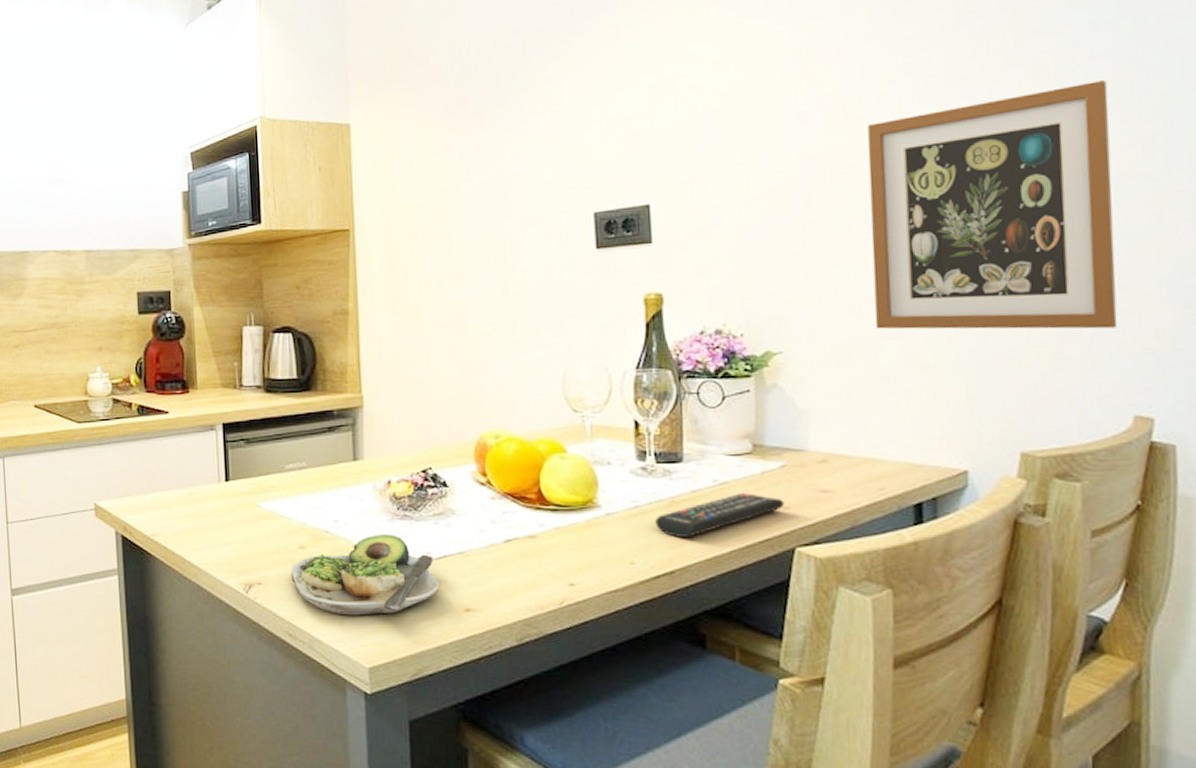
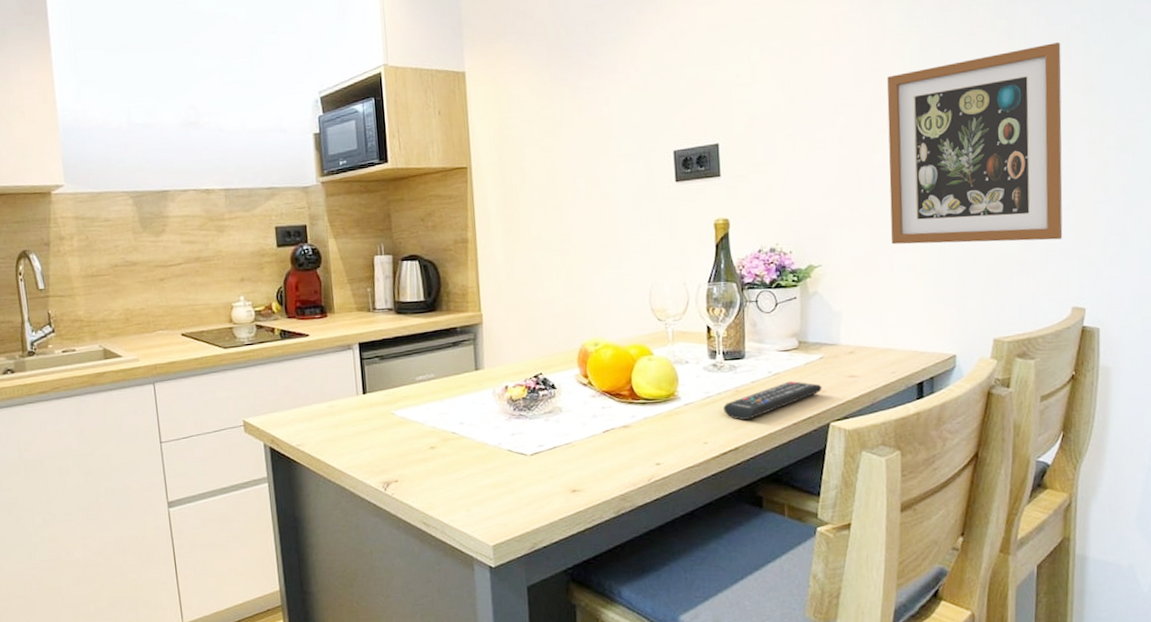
salad plate: present [291,535,439,616] -> none [423,432,550,503]

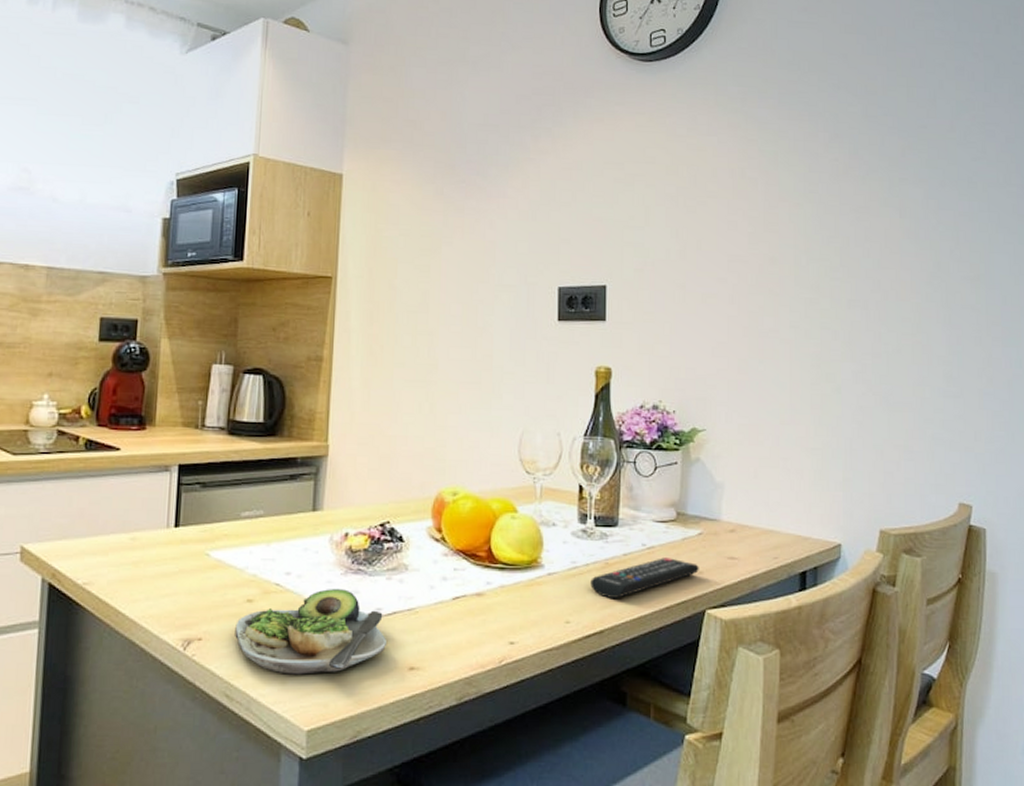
salad plate: none [423,432,550,503] -> present [235,589,386,675]
picture frame: present [887,42,1063,245] -> none [778,227,950,429]

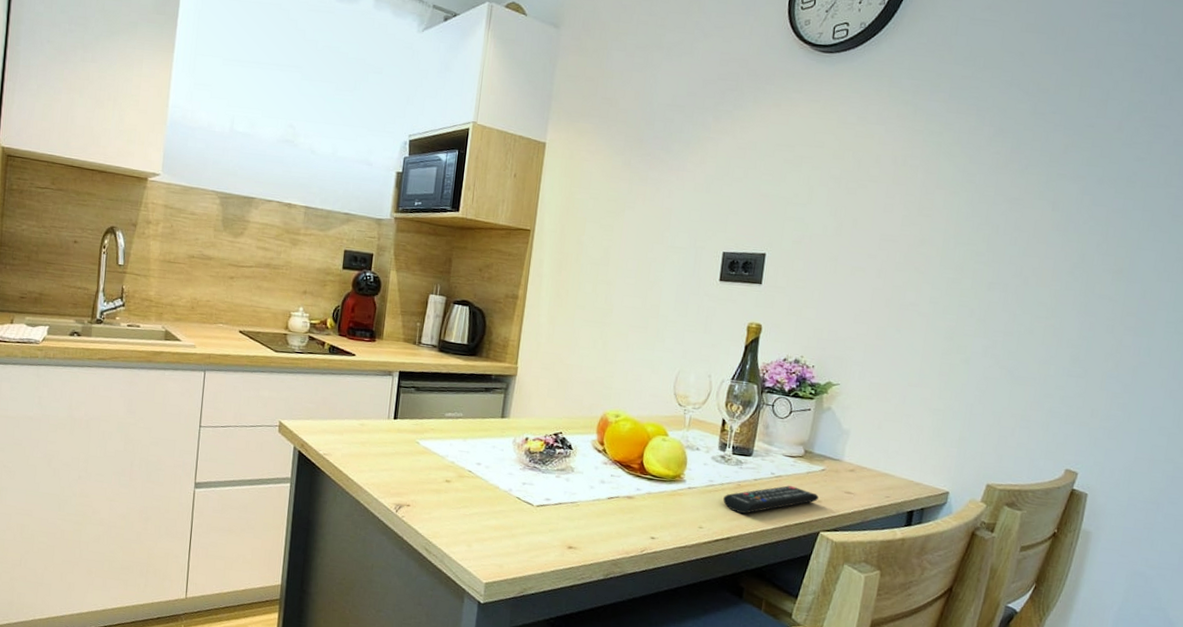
salad plate: present [235,589,386,675] -> none [435,479,552,543]

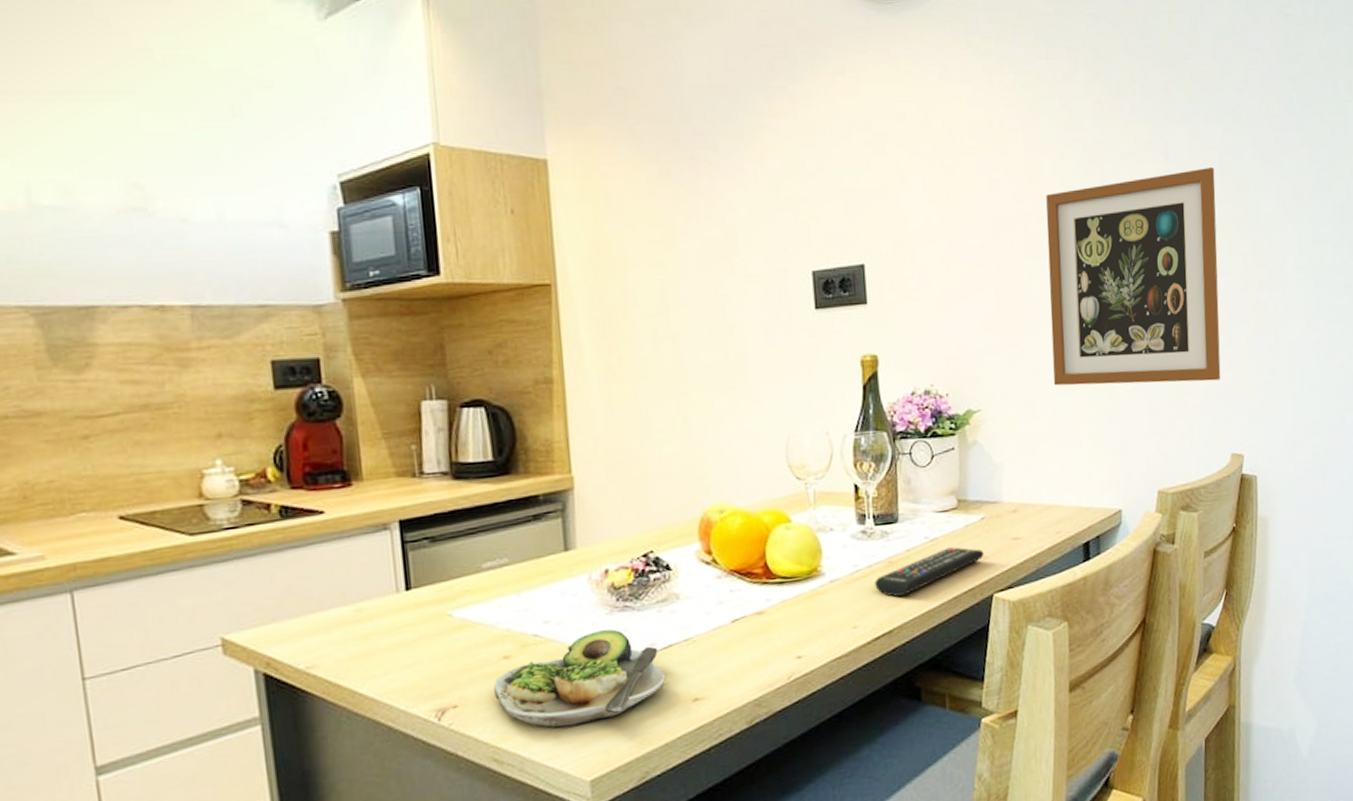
salad plate: none [435,479,552,543] -> present [494,629,665,728]
picture frame: none [908,221,1100,404] -> present [1046,167,1221,386]

